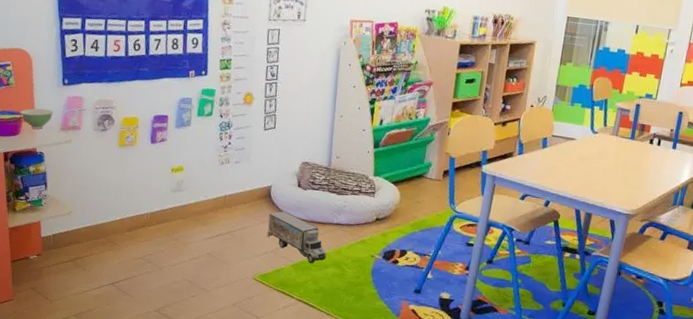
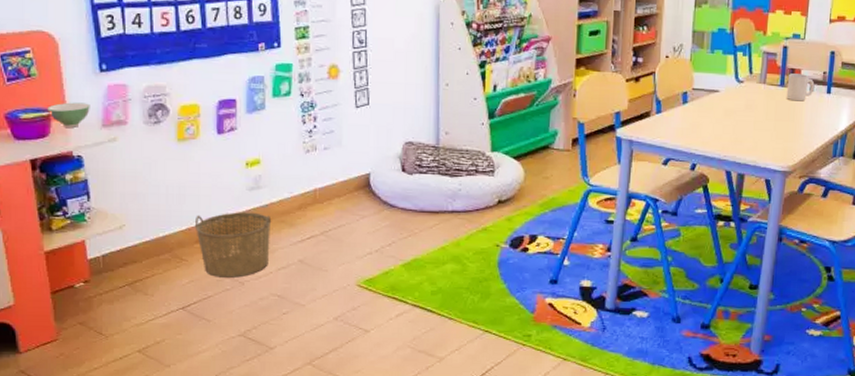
basket: none [127,208,189,263] -> present [196,212,272,278]
toy truck: present [266,211,327,263] -> none [369,202,443,260]
cup: none [635,128,662,154] -> present [786,73,815,102]

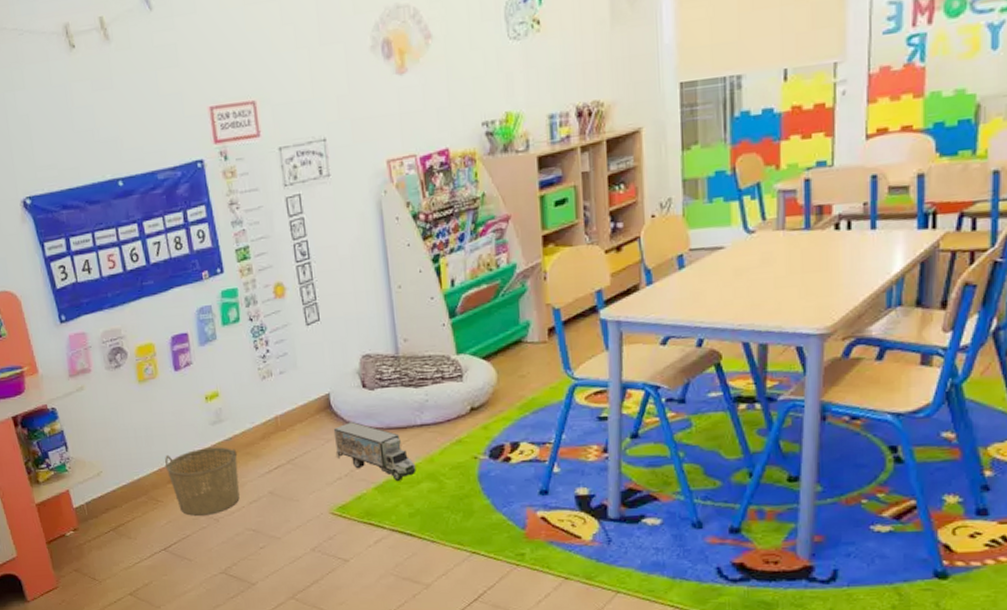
bowl: present [47,102,90,129] -> none [20,355,57,383]
toy truck: none [369,202,443,260] -> present [333,422,416,481]
cup: present [786,73,815,102] -> none [814,209,853,246]

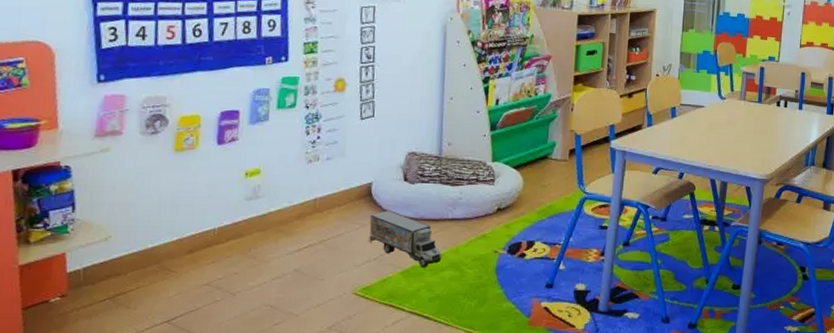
basket: present [165,447,240,516] -> none [187,222,269,289]

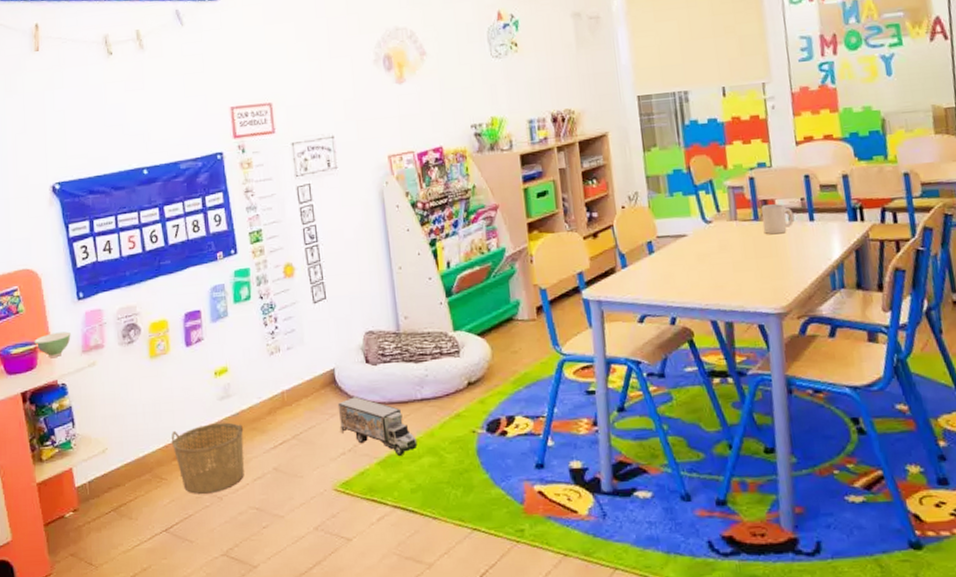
bowl: none [36,112,84,139] -> present [34,331,71,358]
basket: none [187,222,269,289] -> present [172,422,245,494]
cup: none [763,91,788,117] -> present [761,204,795,235]

